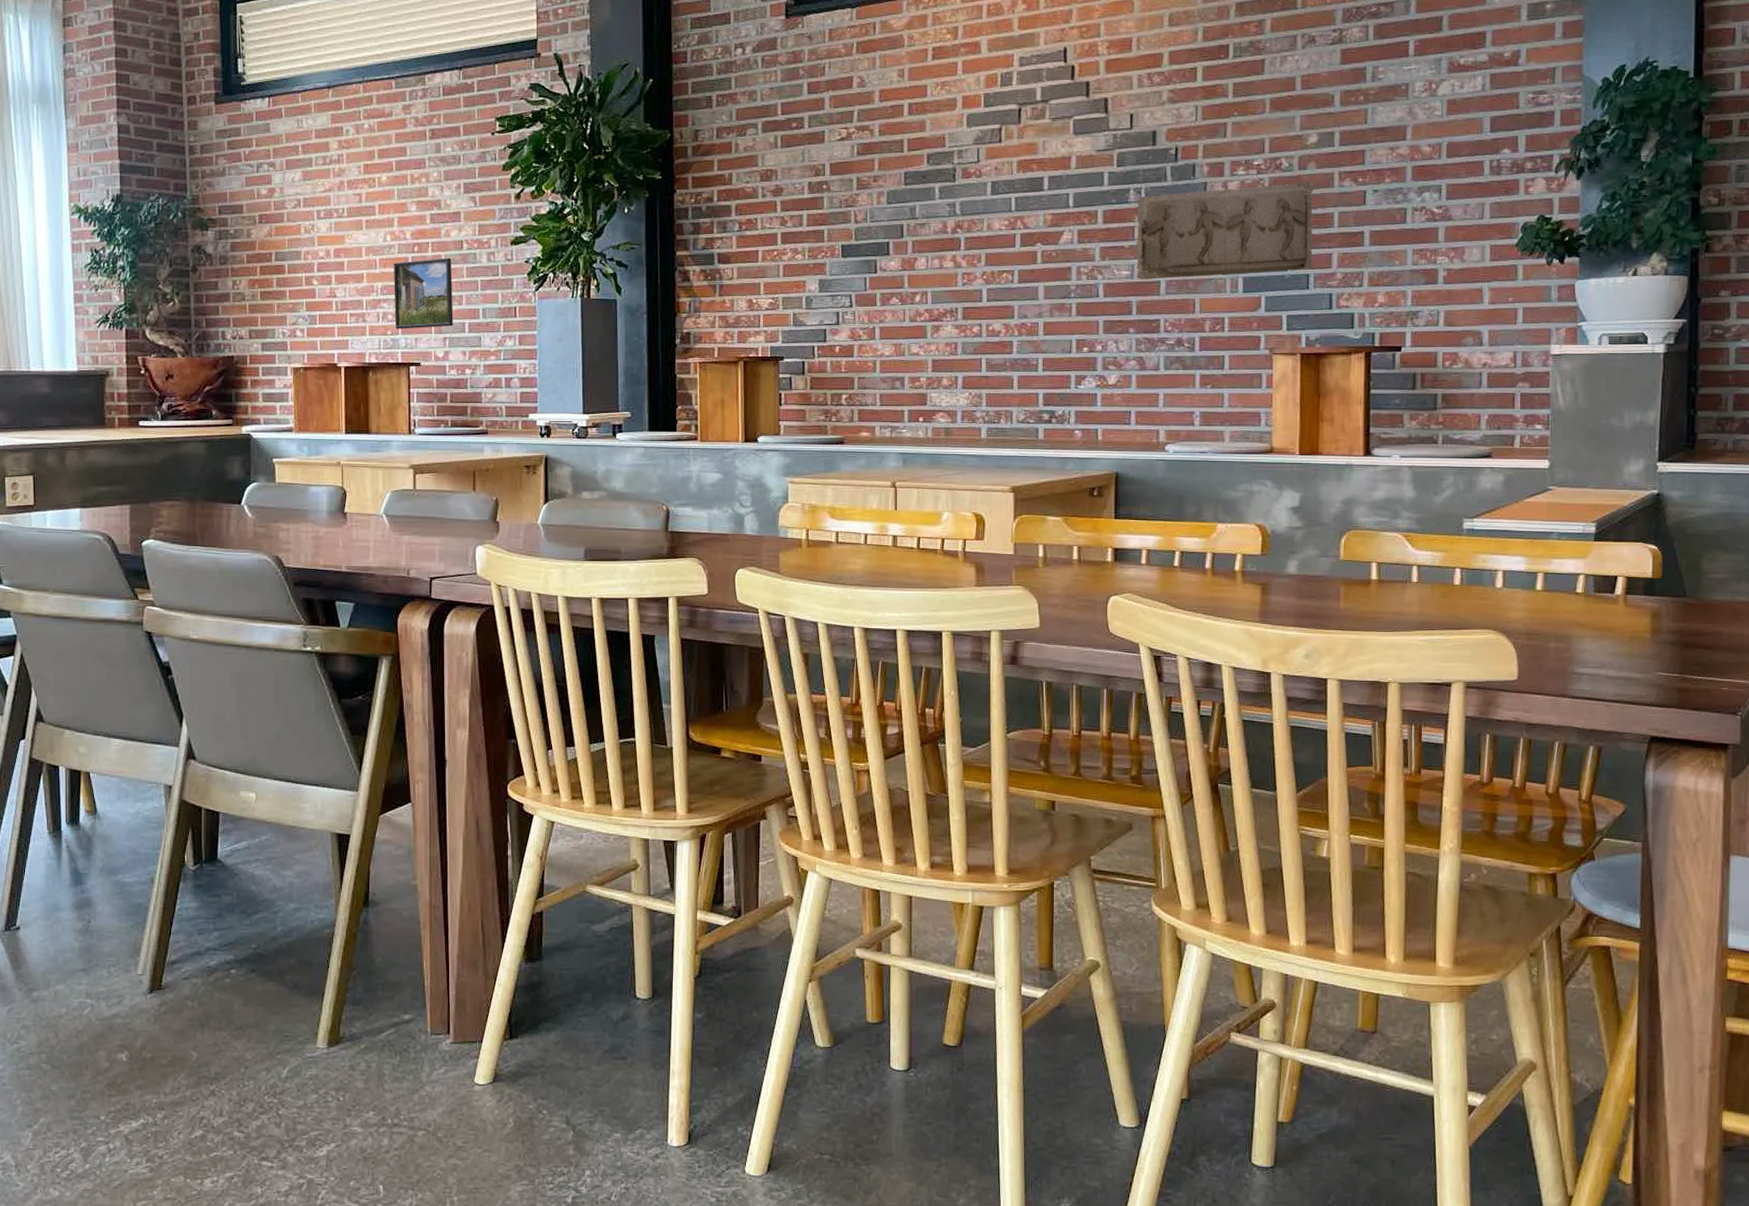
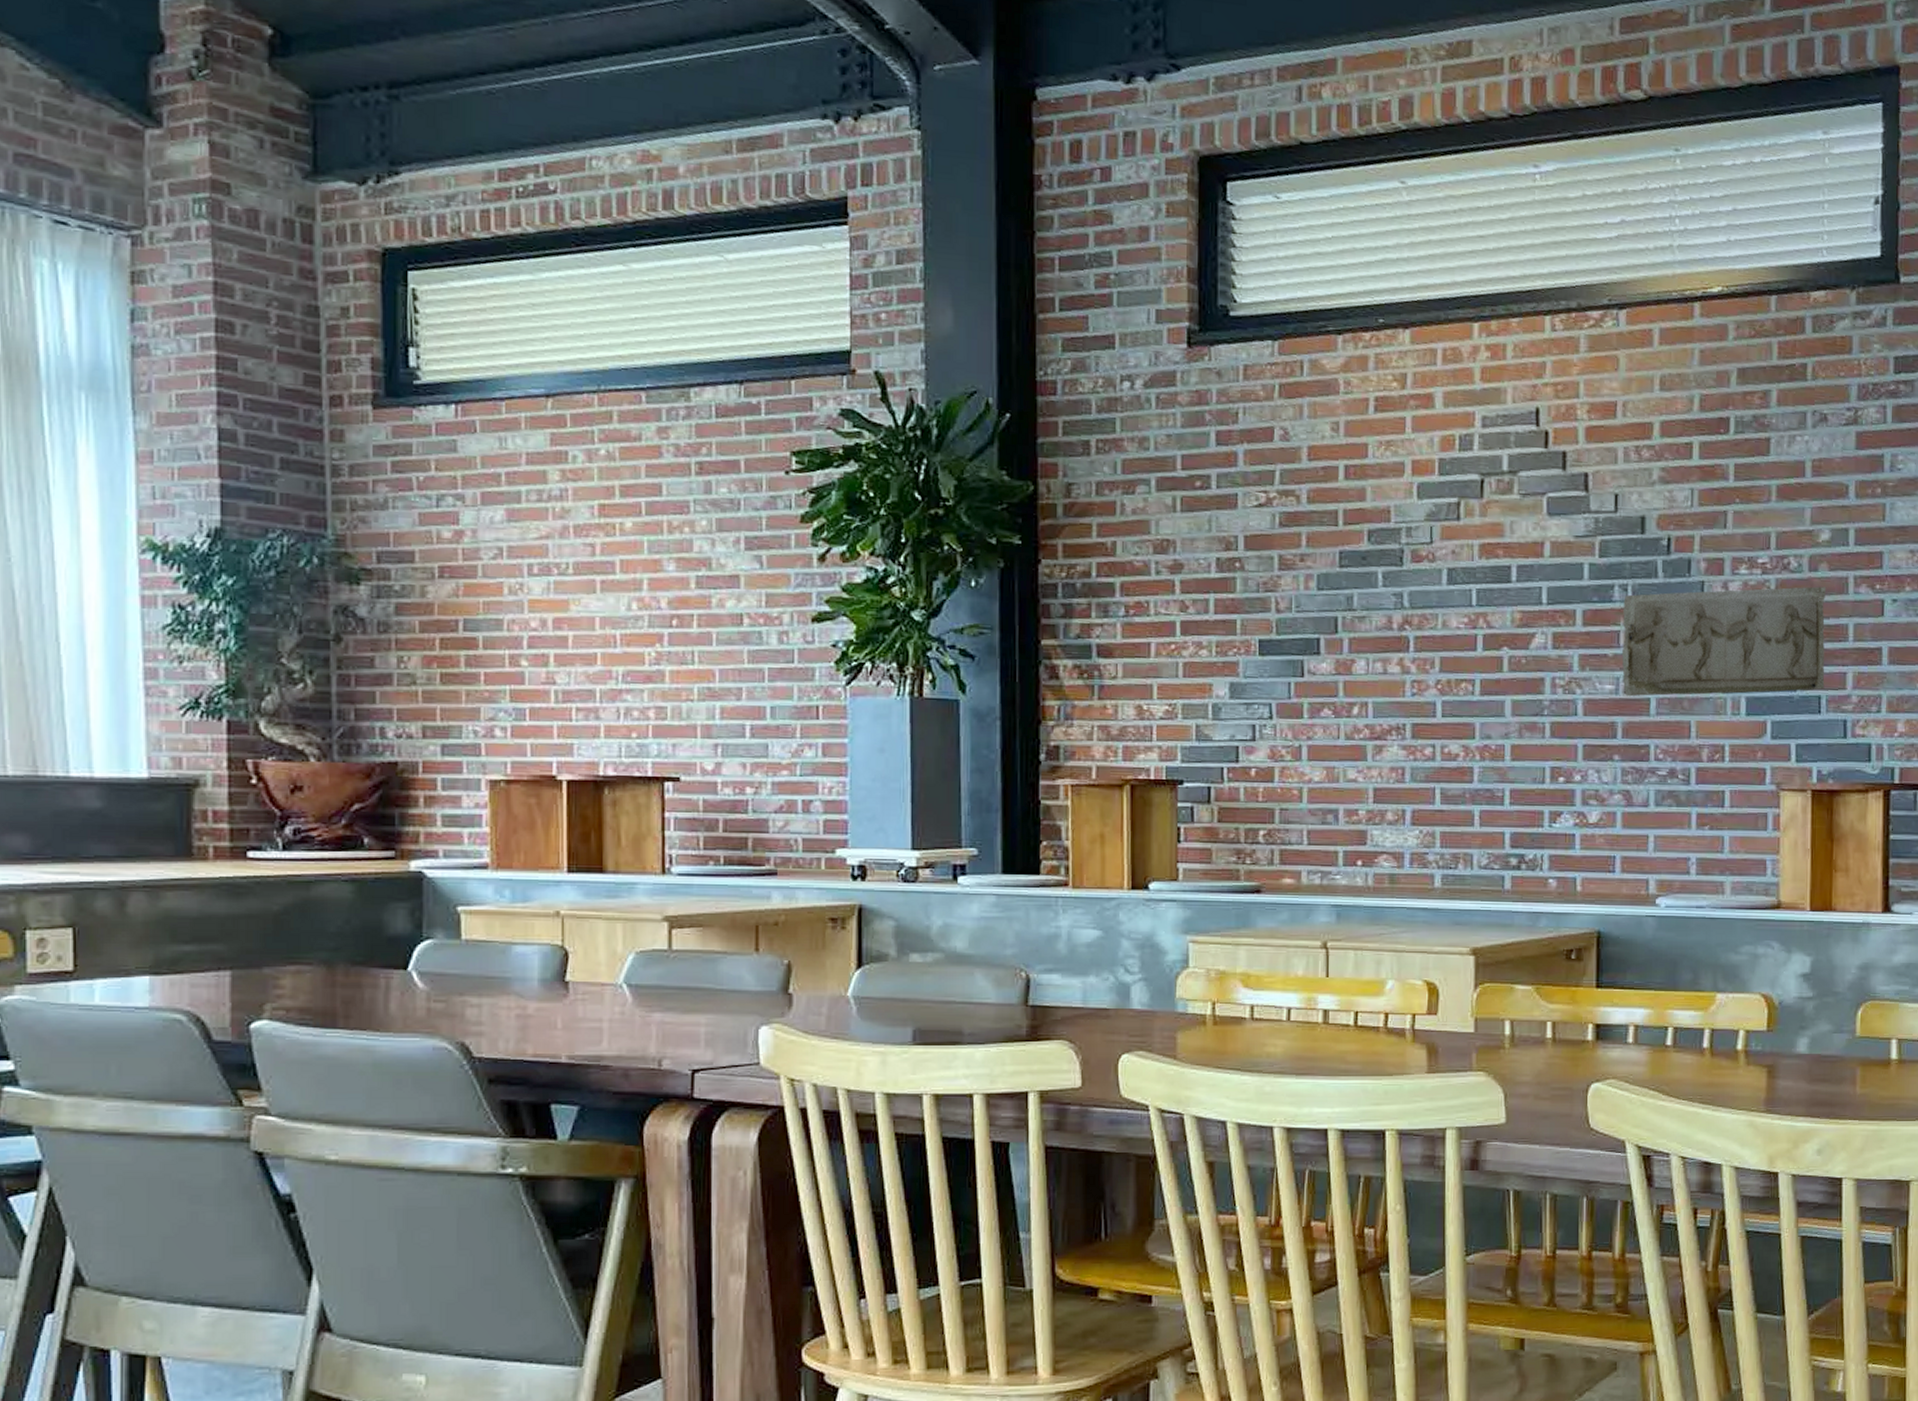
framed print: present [394,258,453,329] -> none [641,636,729,731]

